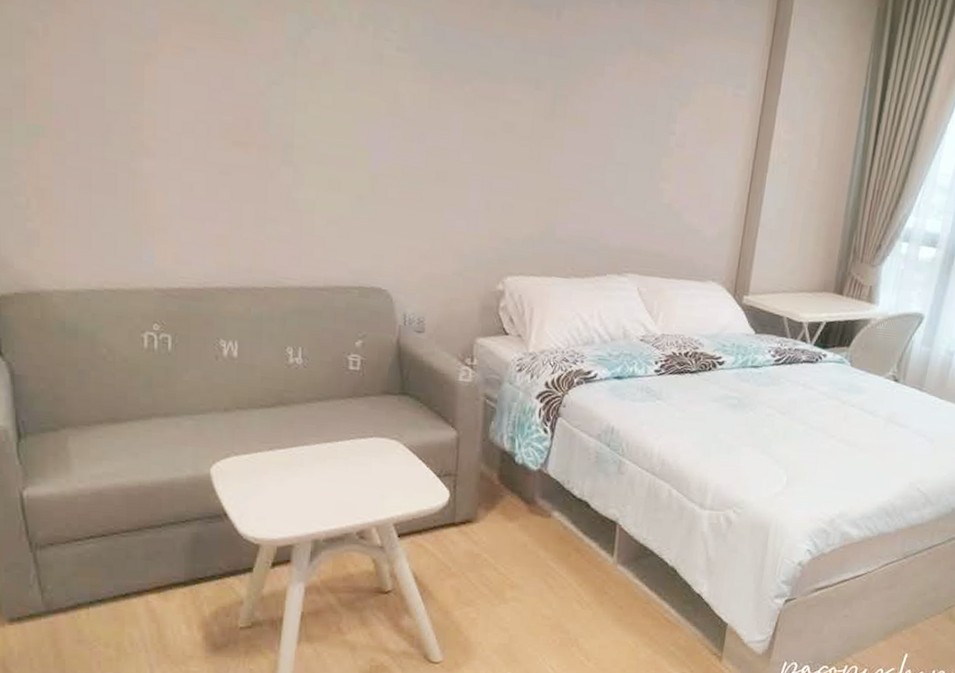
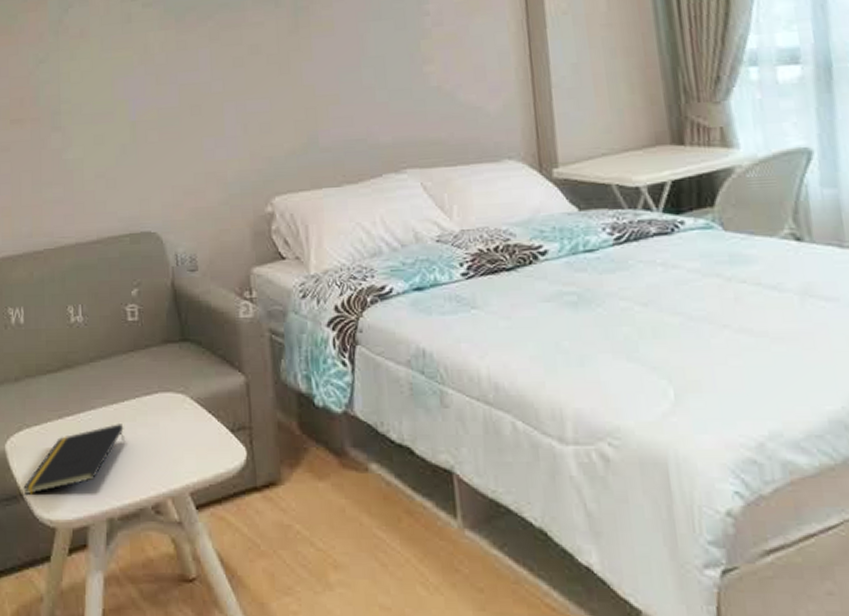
notepad: none [227,459,337,515] -> present [22,422,126,494]

